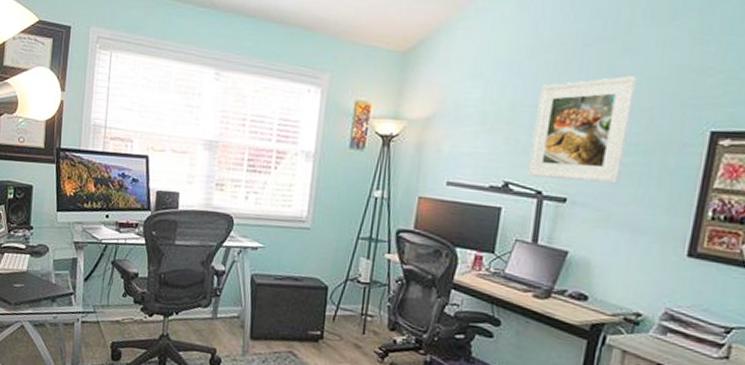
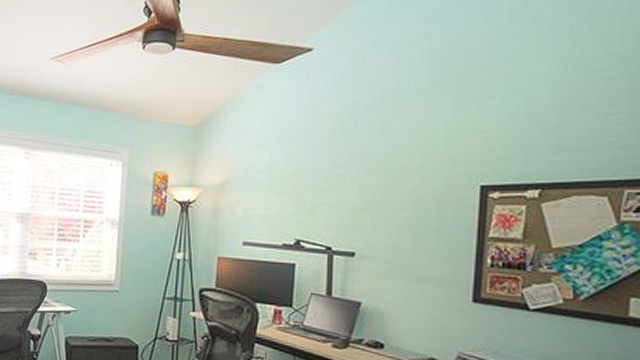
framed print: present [527,76,637,184] -> none [316,139,408,238]

